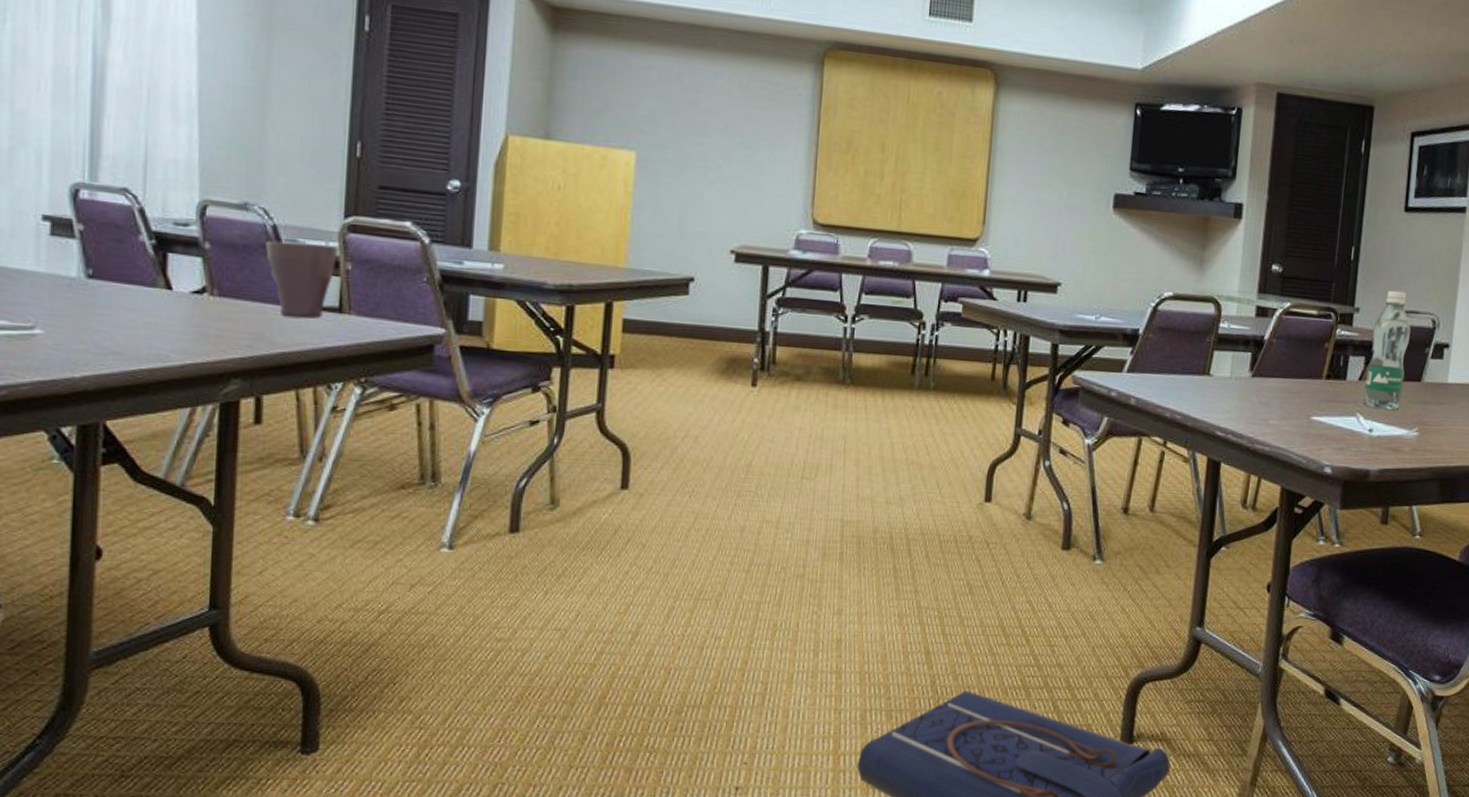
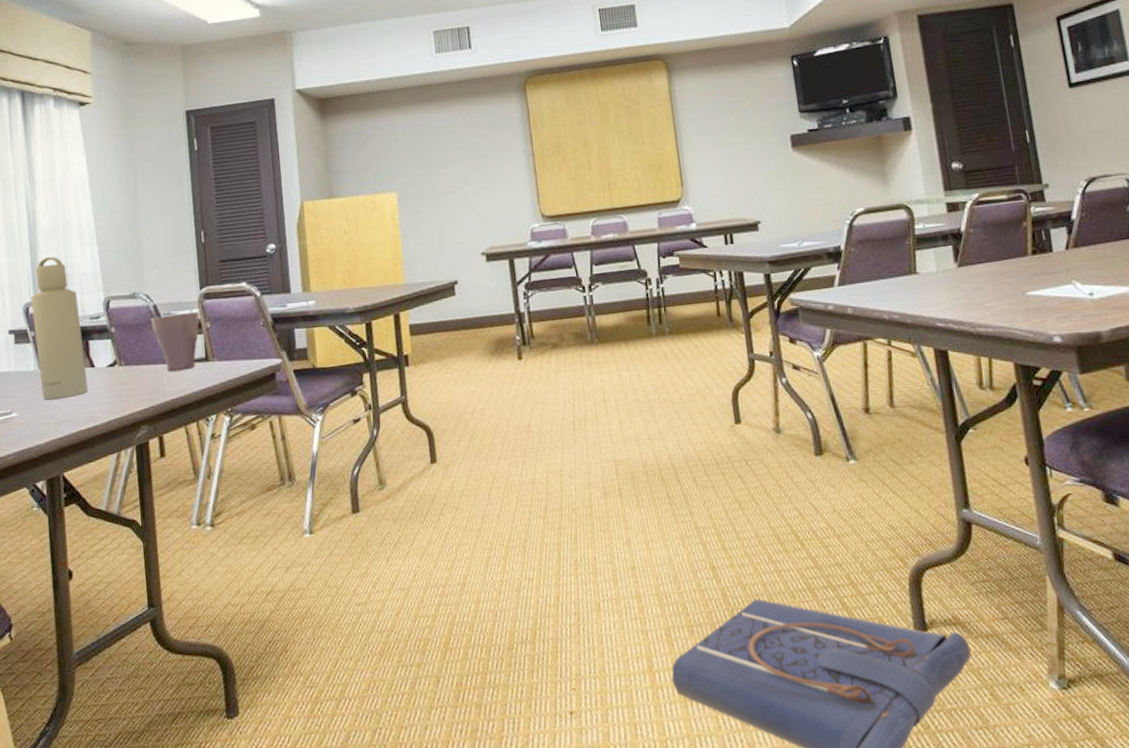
bottle: none [83,125,159,324] -> present [30,256,88,401]
bottle: present [1363,290,1411,412] -> none [1067,159,1115,274]

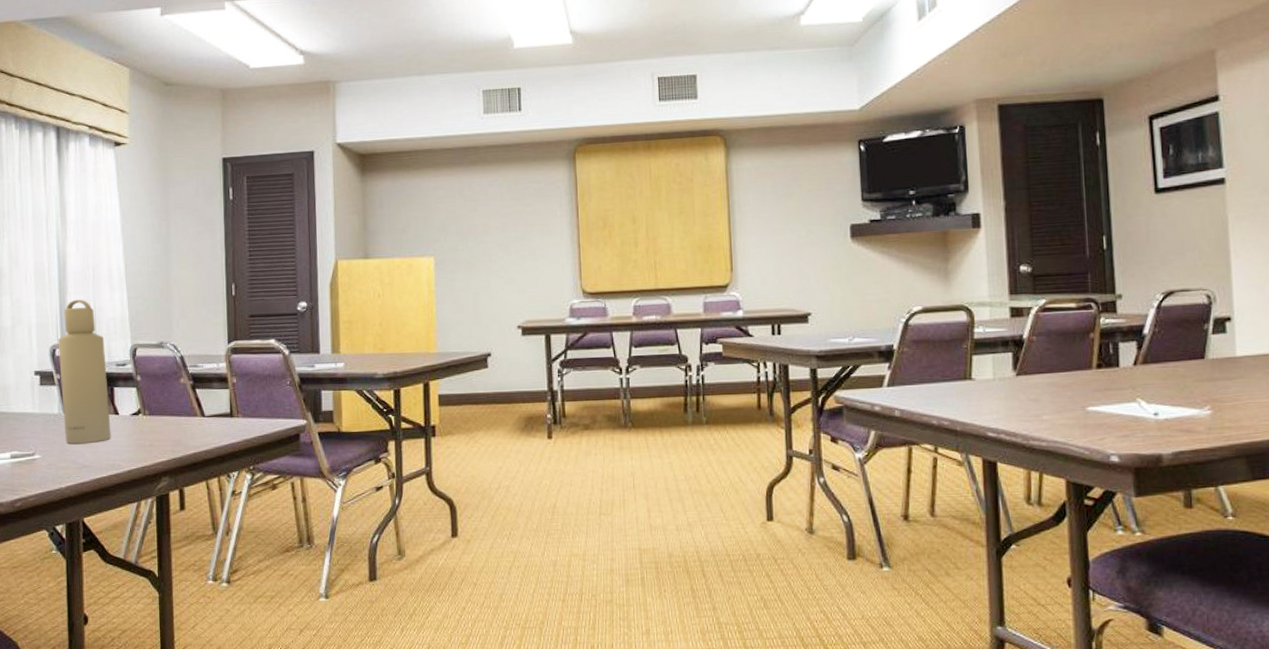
cup: present [151,312,200,373] -> none [177,366,226,426]

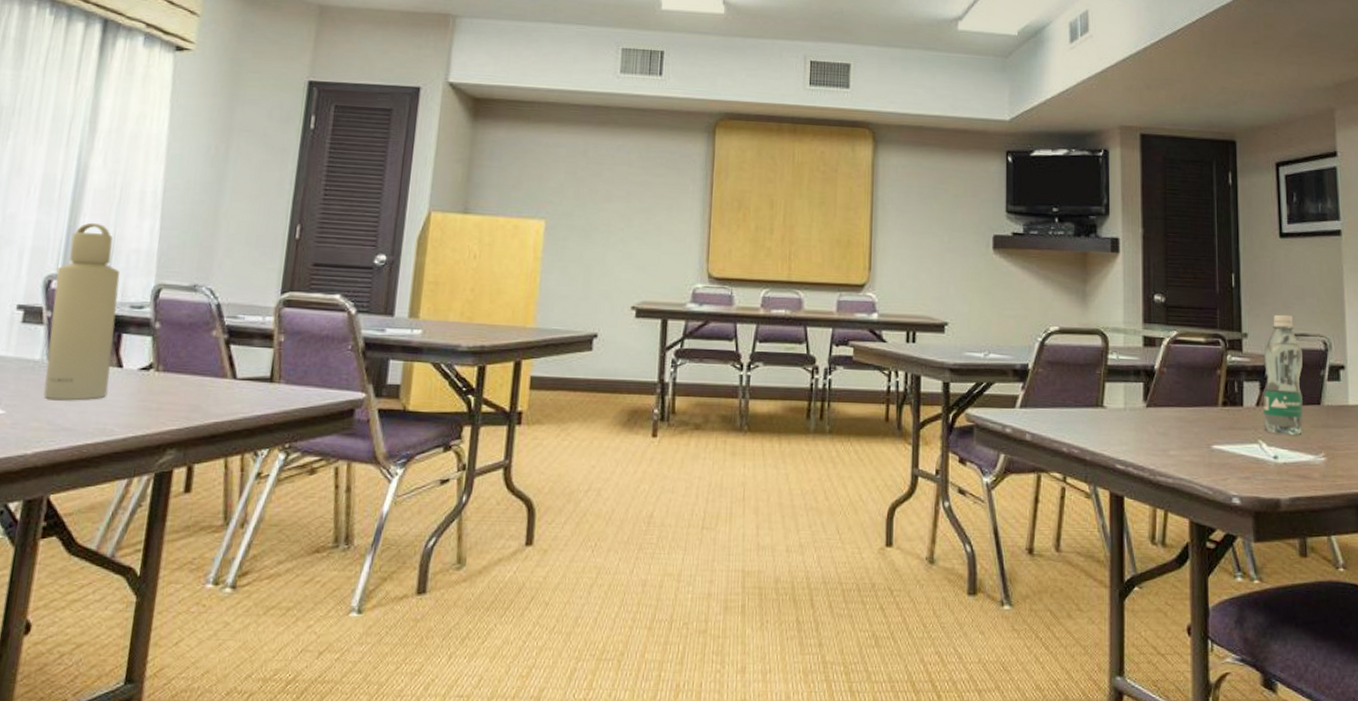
bottle: none [1140,271,1185,393] -> present [1263,314,1303,437]

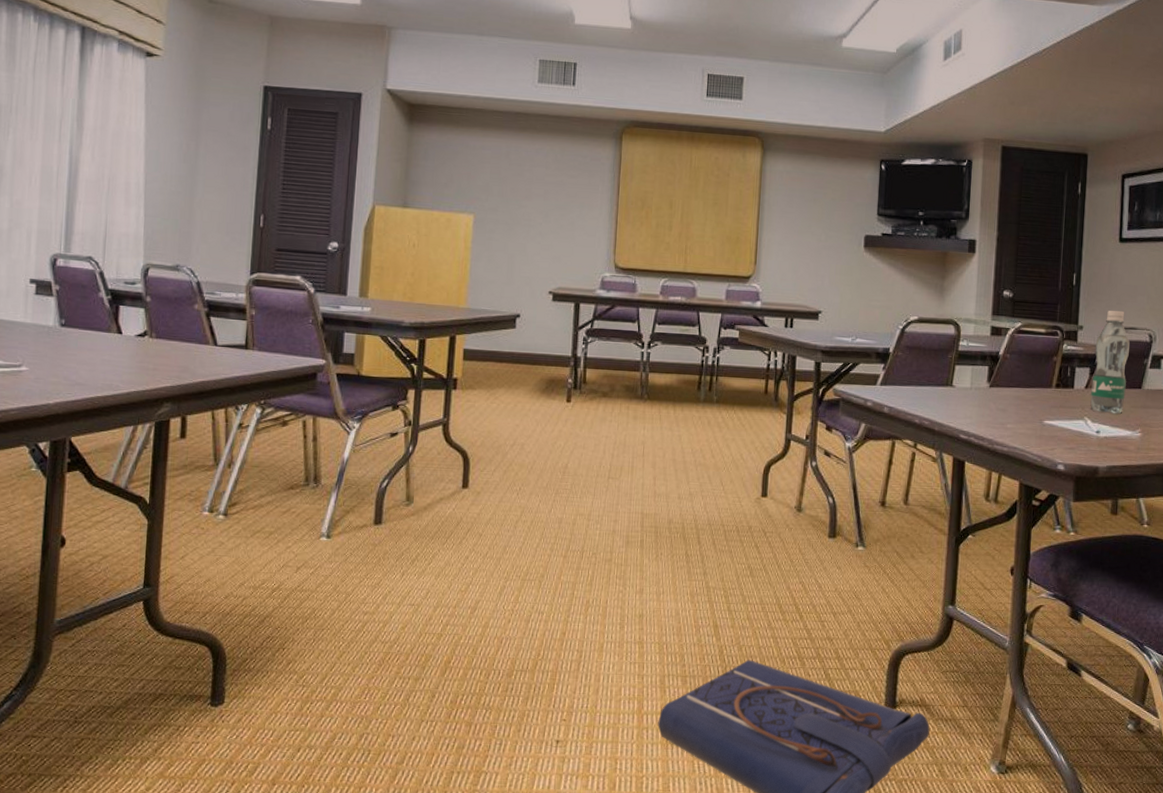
bottle: present [43,222,121,401] -> none [58,209,114,361]

